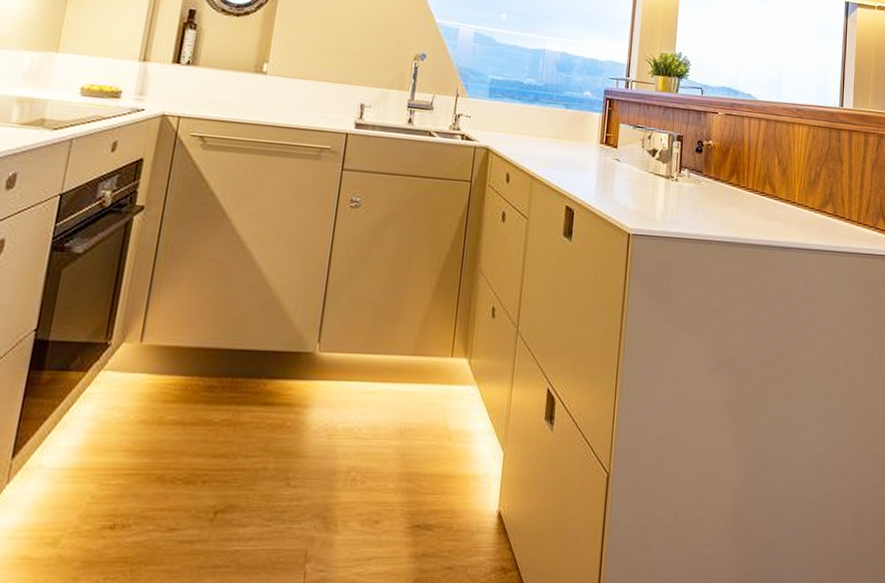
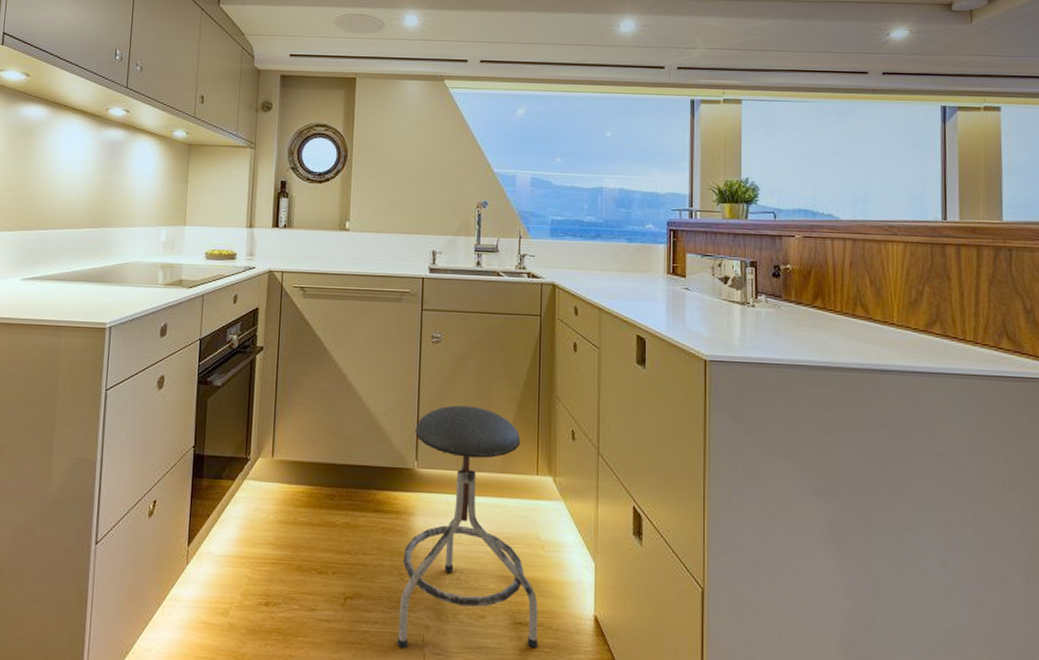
stool: none [274,279,440,568] -> present [397,405,539,649]

